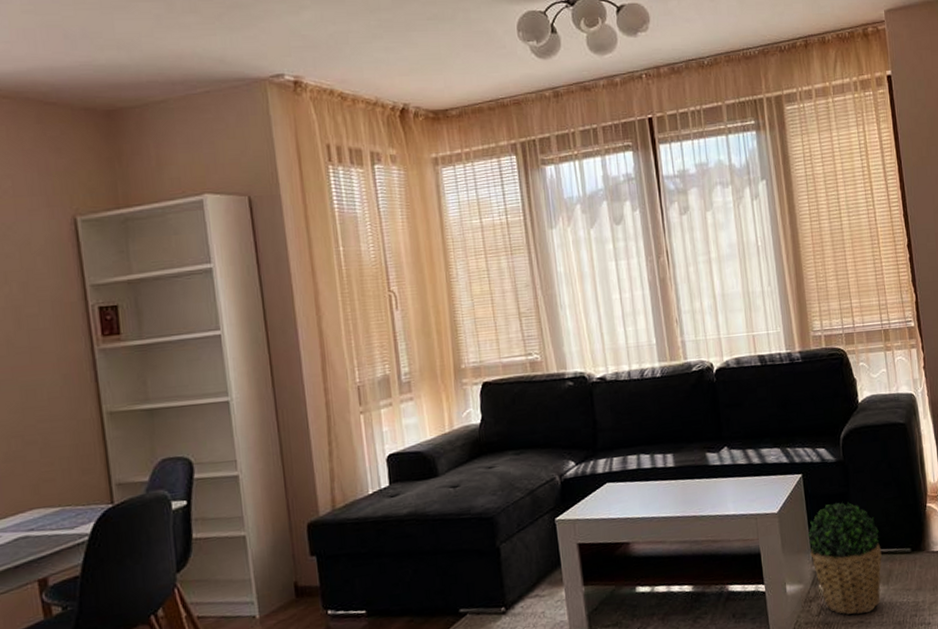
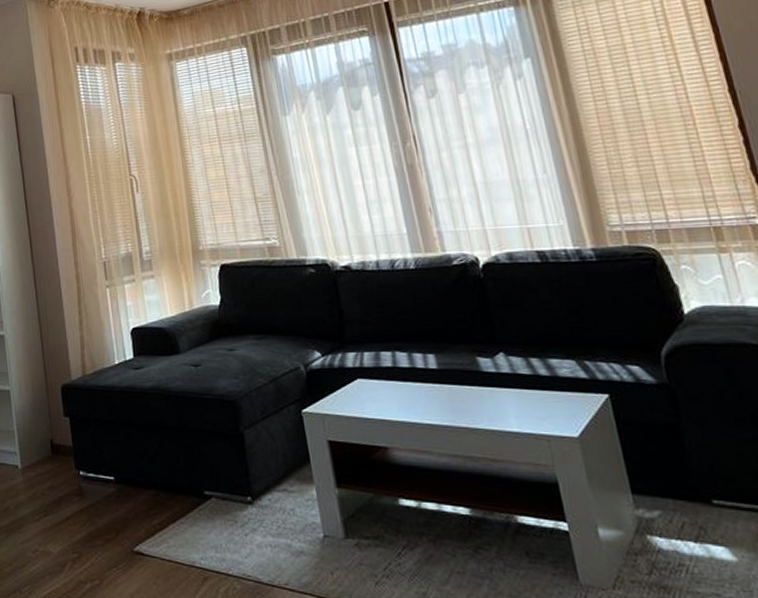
potted plant: present [808,501,882,615] -> none [624,434,745,585]

